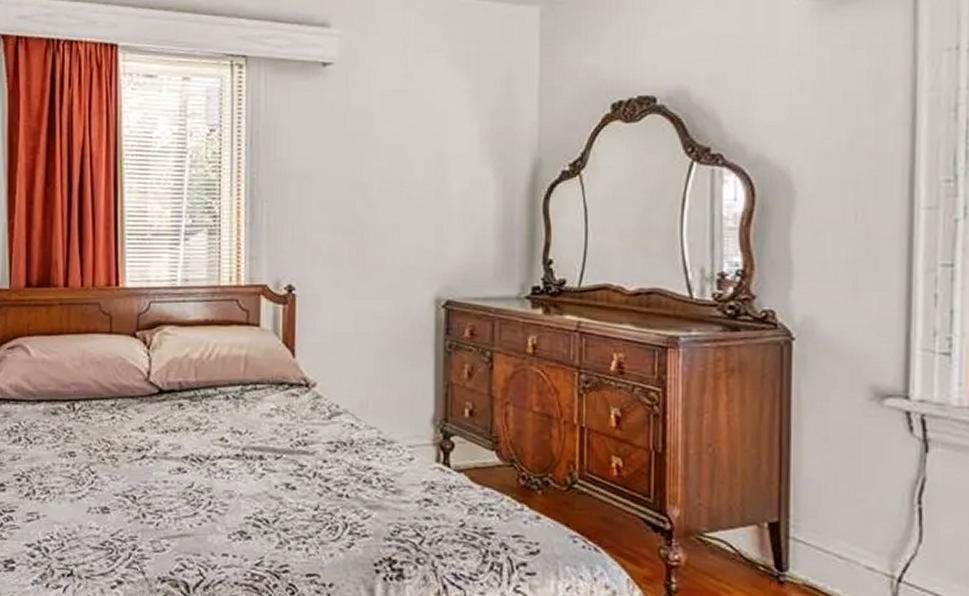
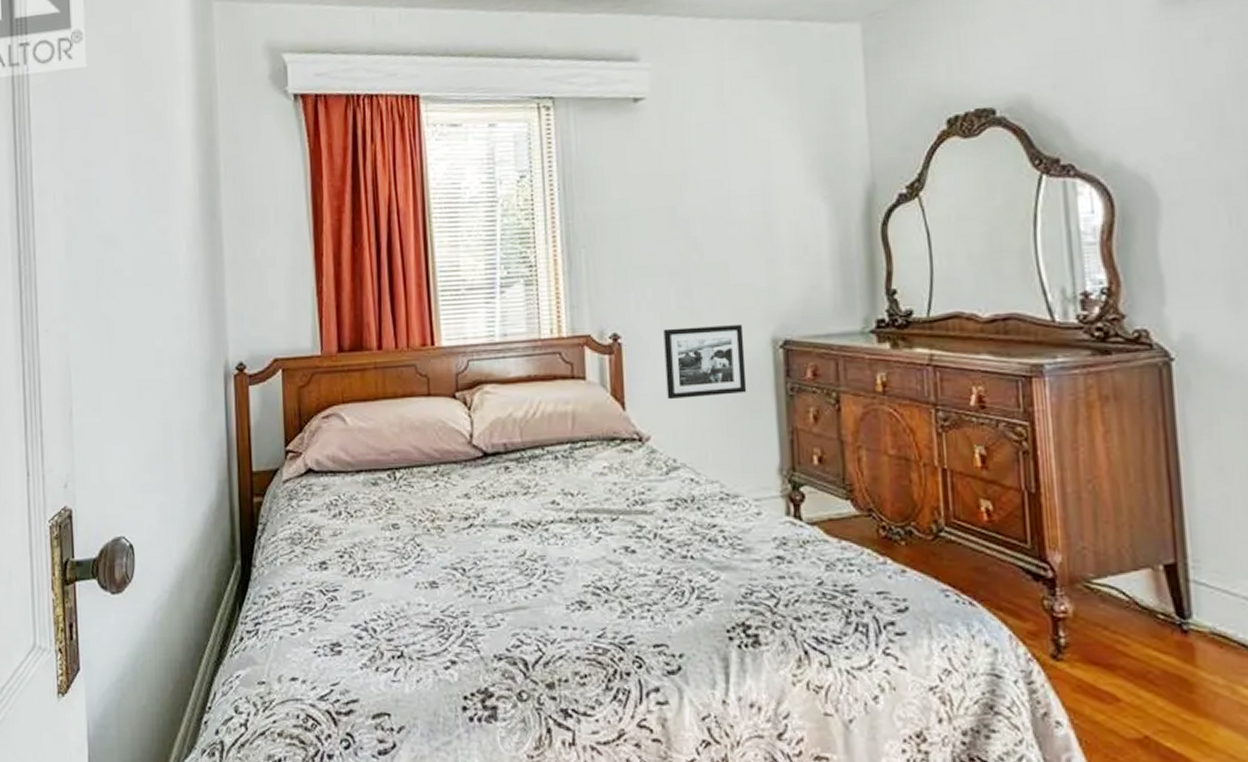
picture frame: none [335,283,410,350] -> present [663,325,747,400]

